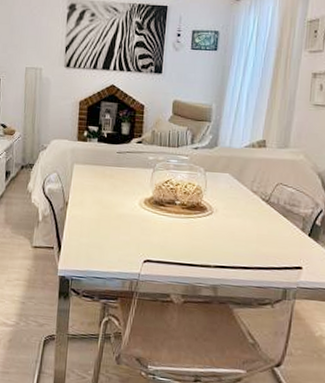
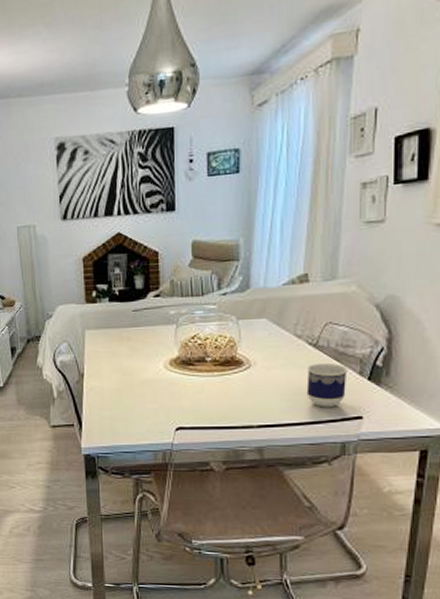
cup: none [257,216,293,257] -> present [306,362,348,408]

